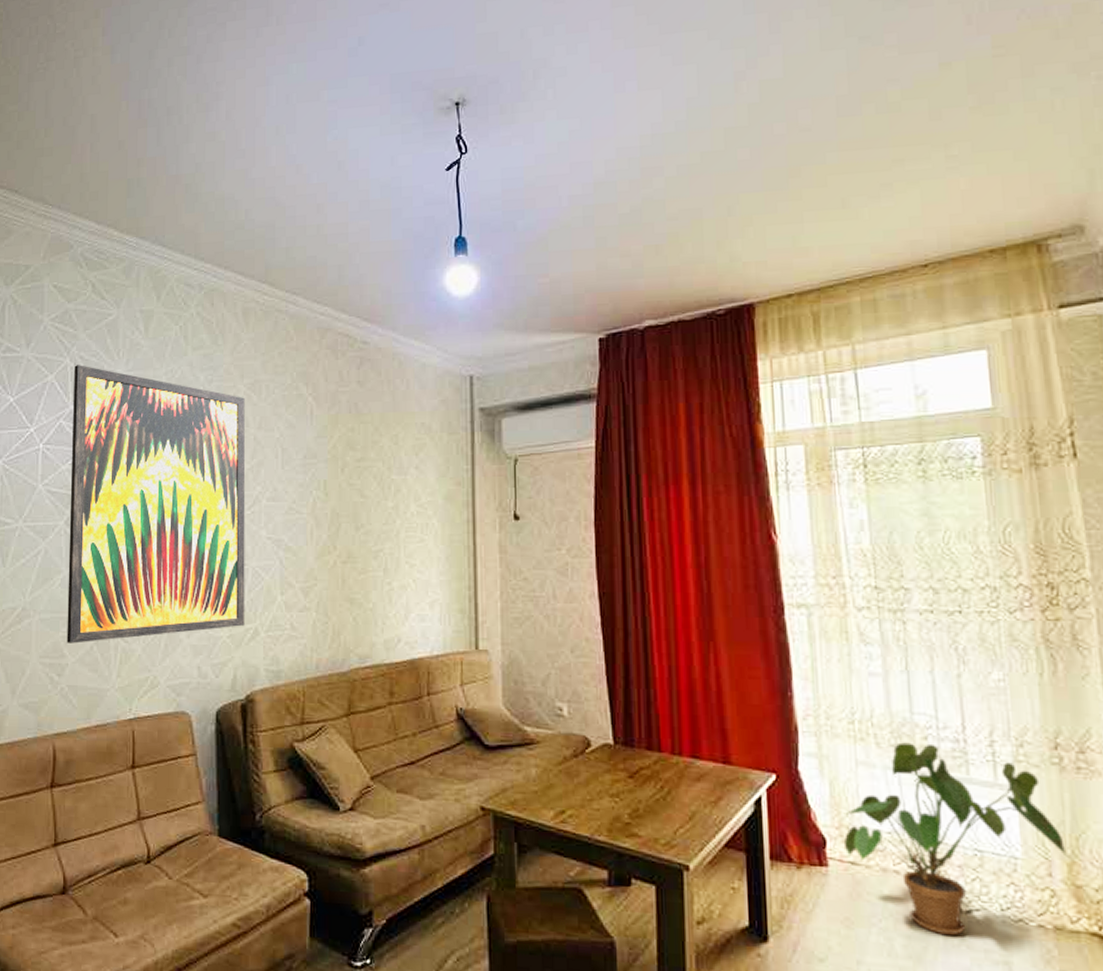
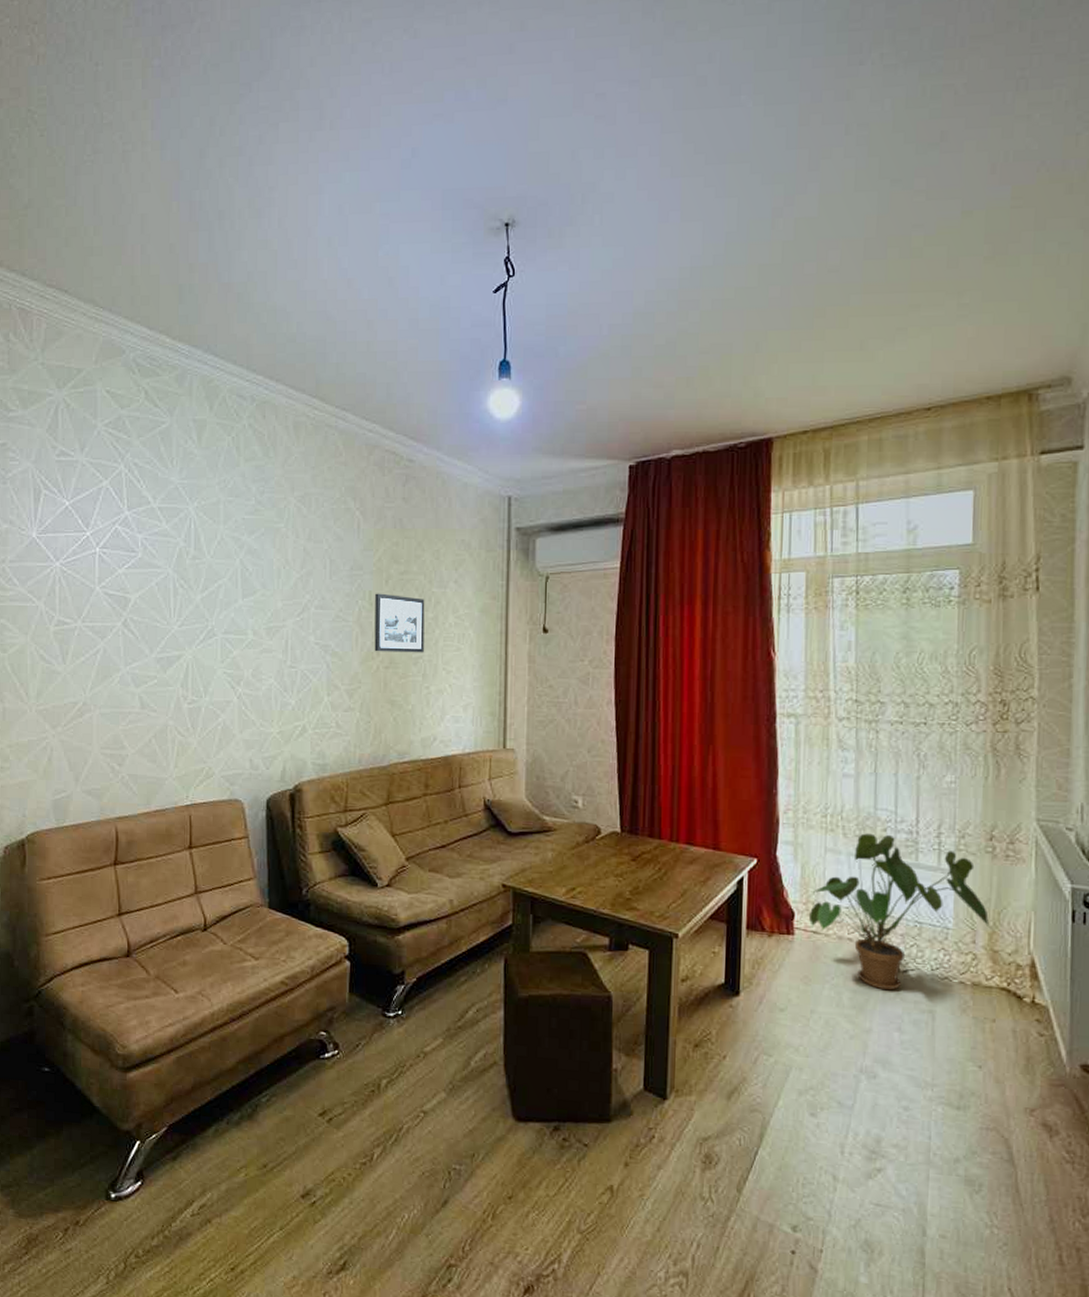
wall art: present [66,365,246,644] -> none [126,471,295,736]
picture frame: none [331,482,384,546] -> present [374,593,425,653]

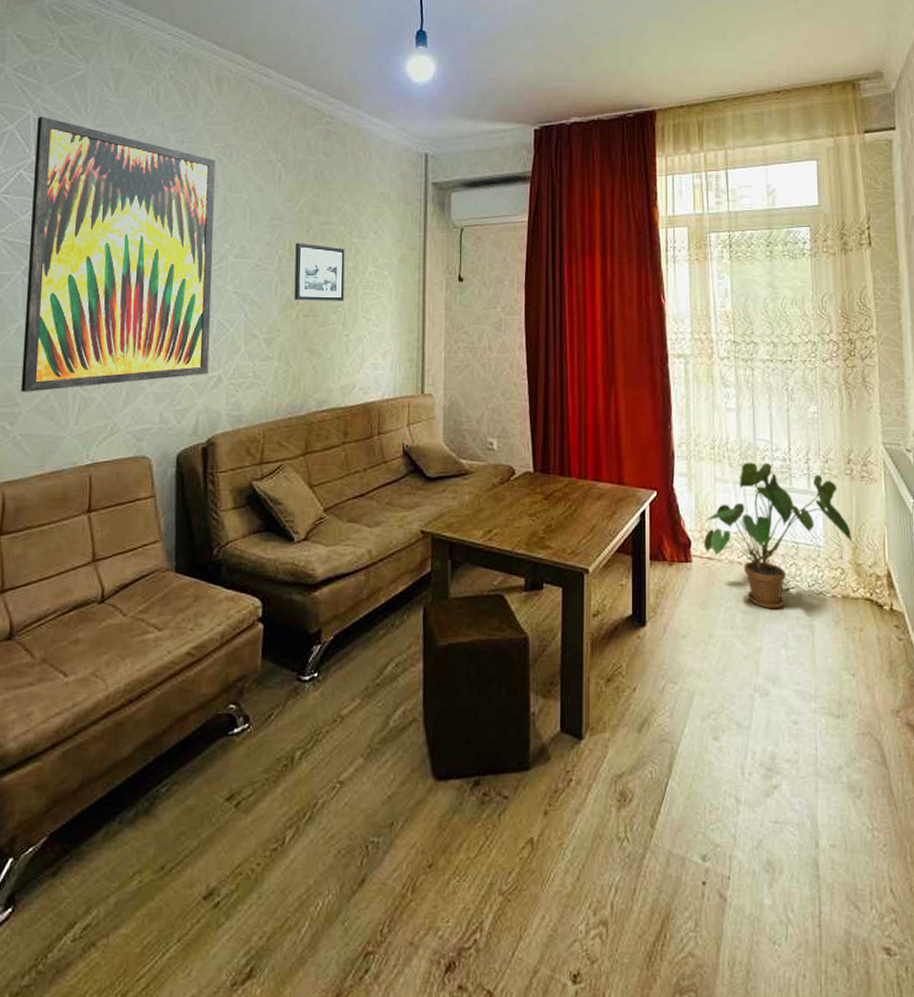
wall art: none [126,471,295,736] -> present [20,117,216,392]

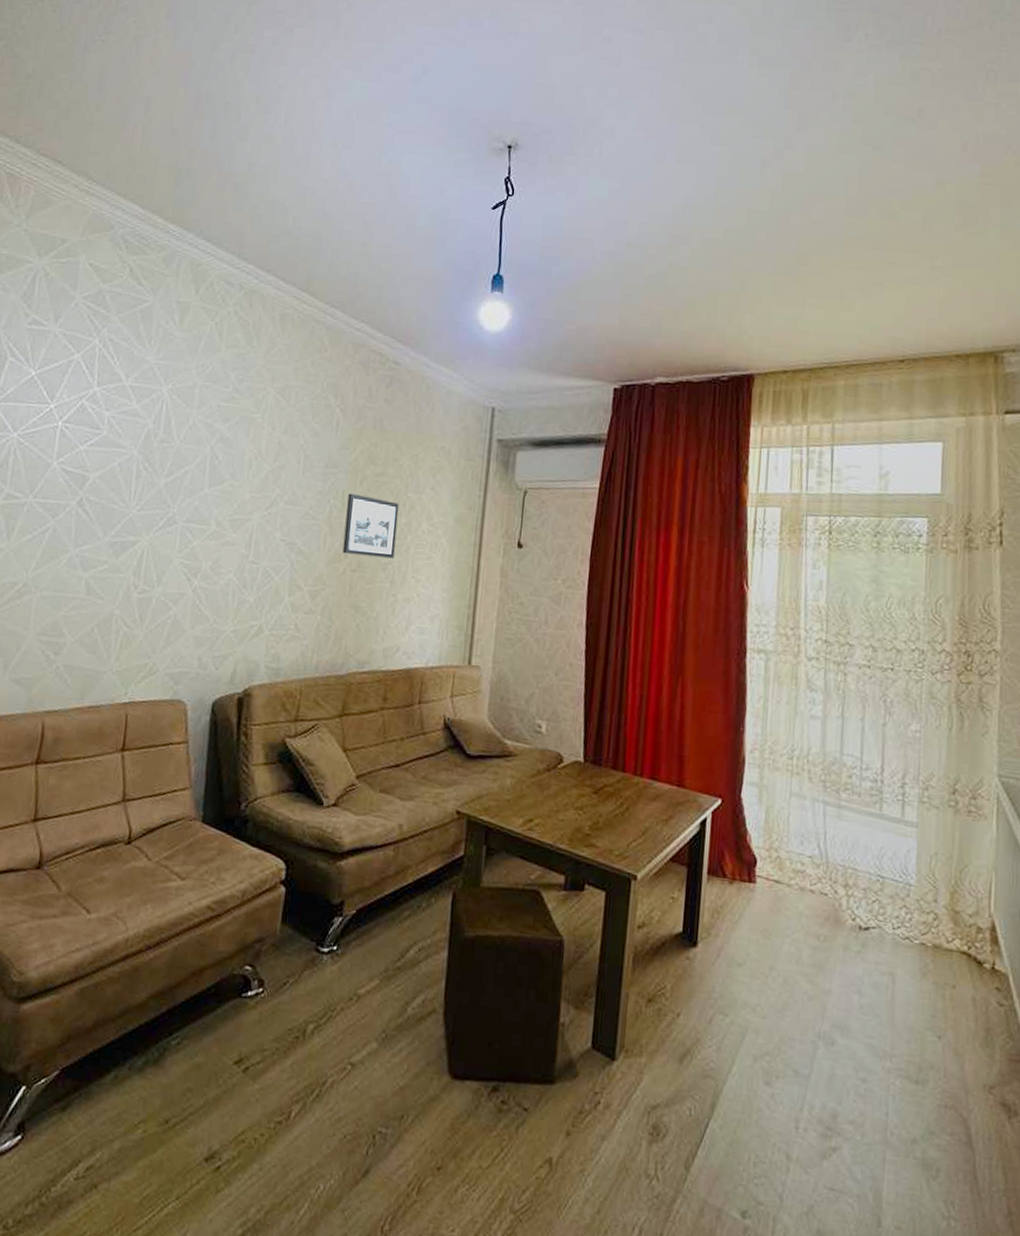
wall art: present [20,117,216,392] -> none [67,347,274,624]
house plant: present [703,462,854,609] -> none [771,779,953,949]

